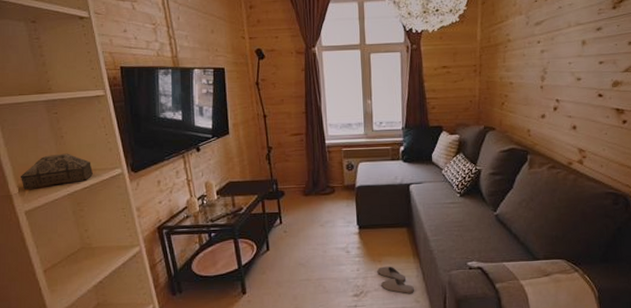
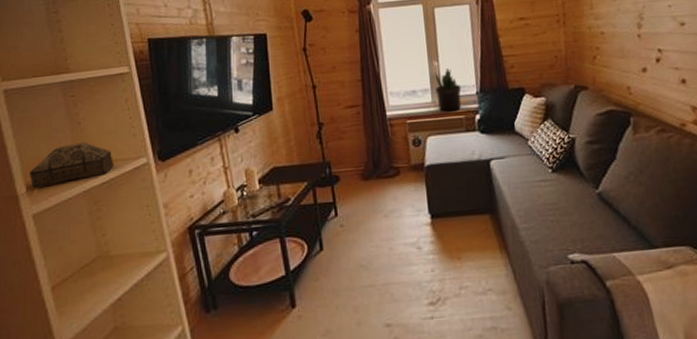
planter: none [367,106,390,143] -> present [434,68,462,112]
slippers: present [377,266,414,294] -> none [456,263,504,299]

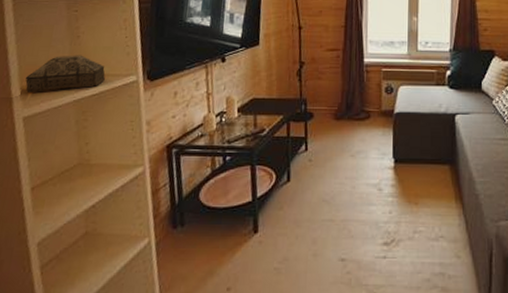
planter: present [434,68,462,112] -> none [411,25,436,65]

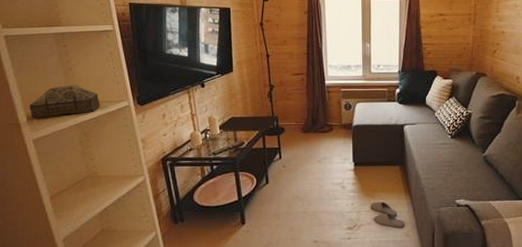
slippers: none [413,210,455,247] -> present [370,201,405,229]

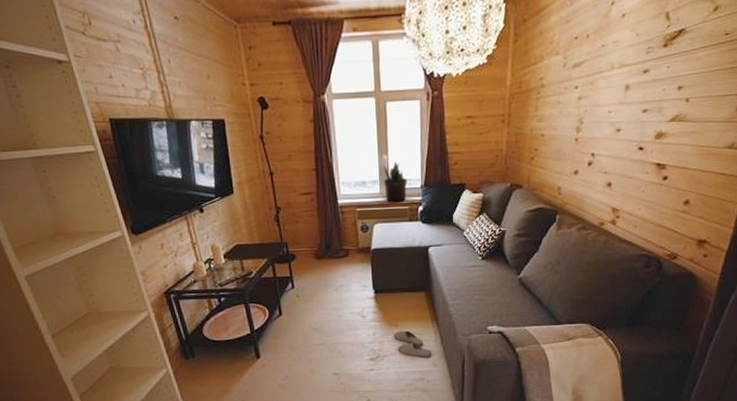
decorative box: present [28,85,100,120] -> none [15,215,92,255]
planter: none [365,50,387,85] -> present [383,162,408,202]

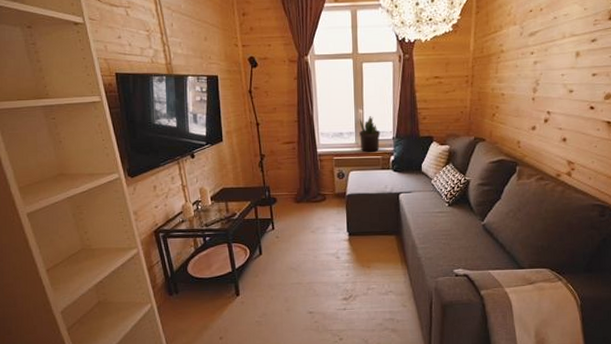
slippers: present [394,330,432,358] -> none [366,272,401,299]

